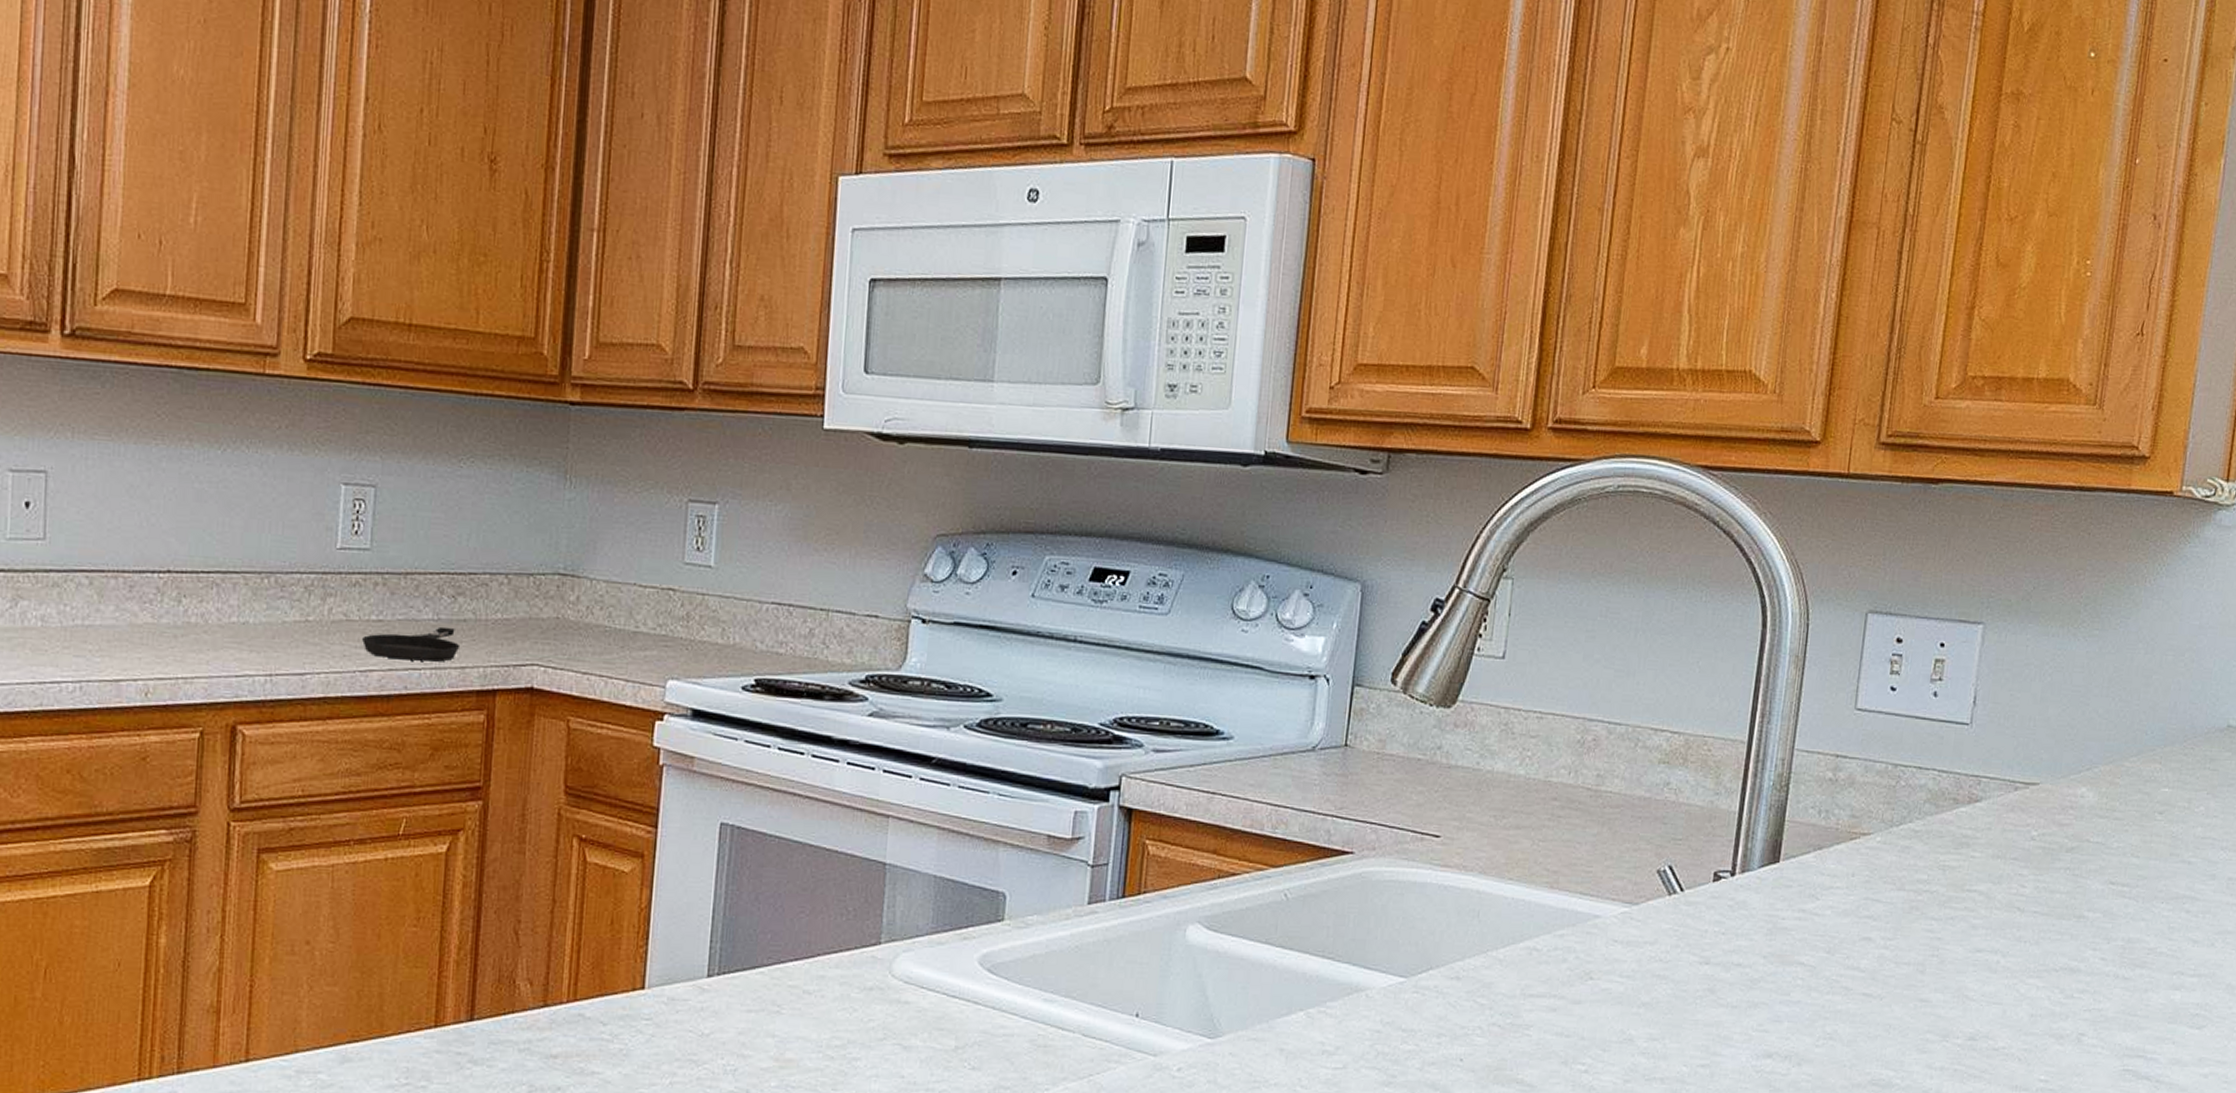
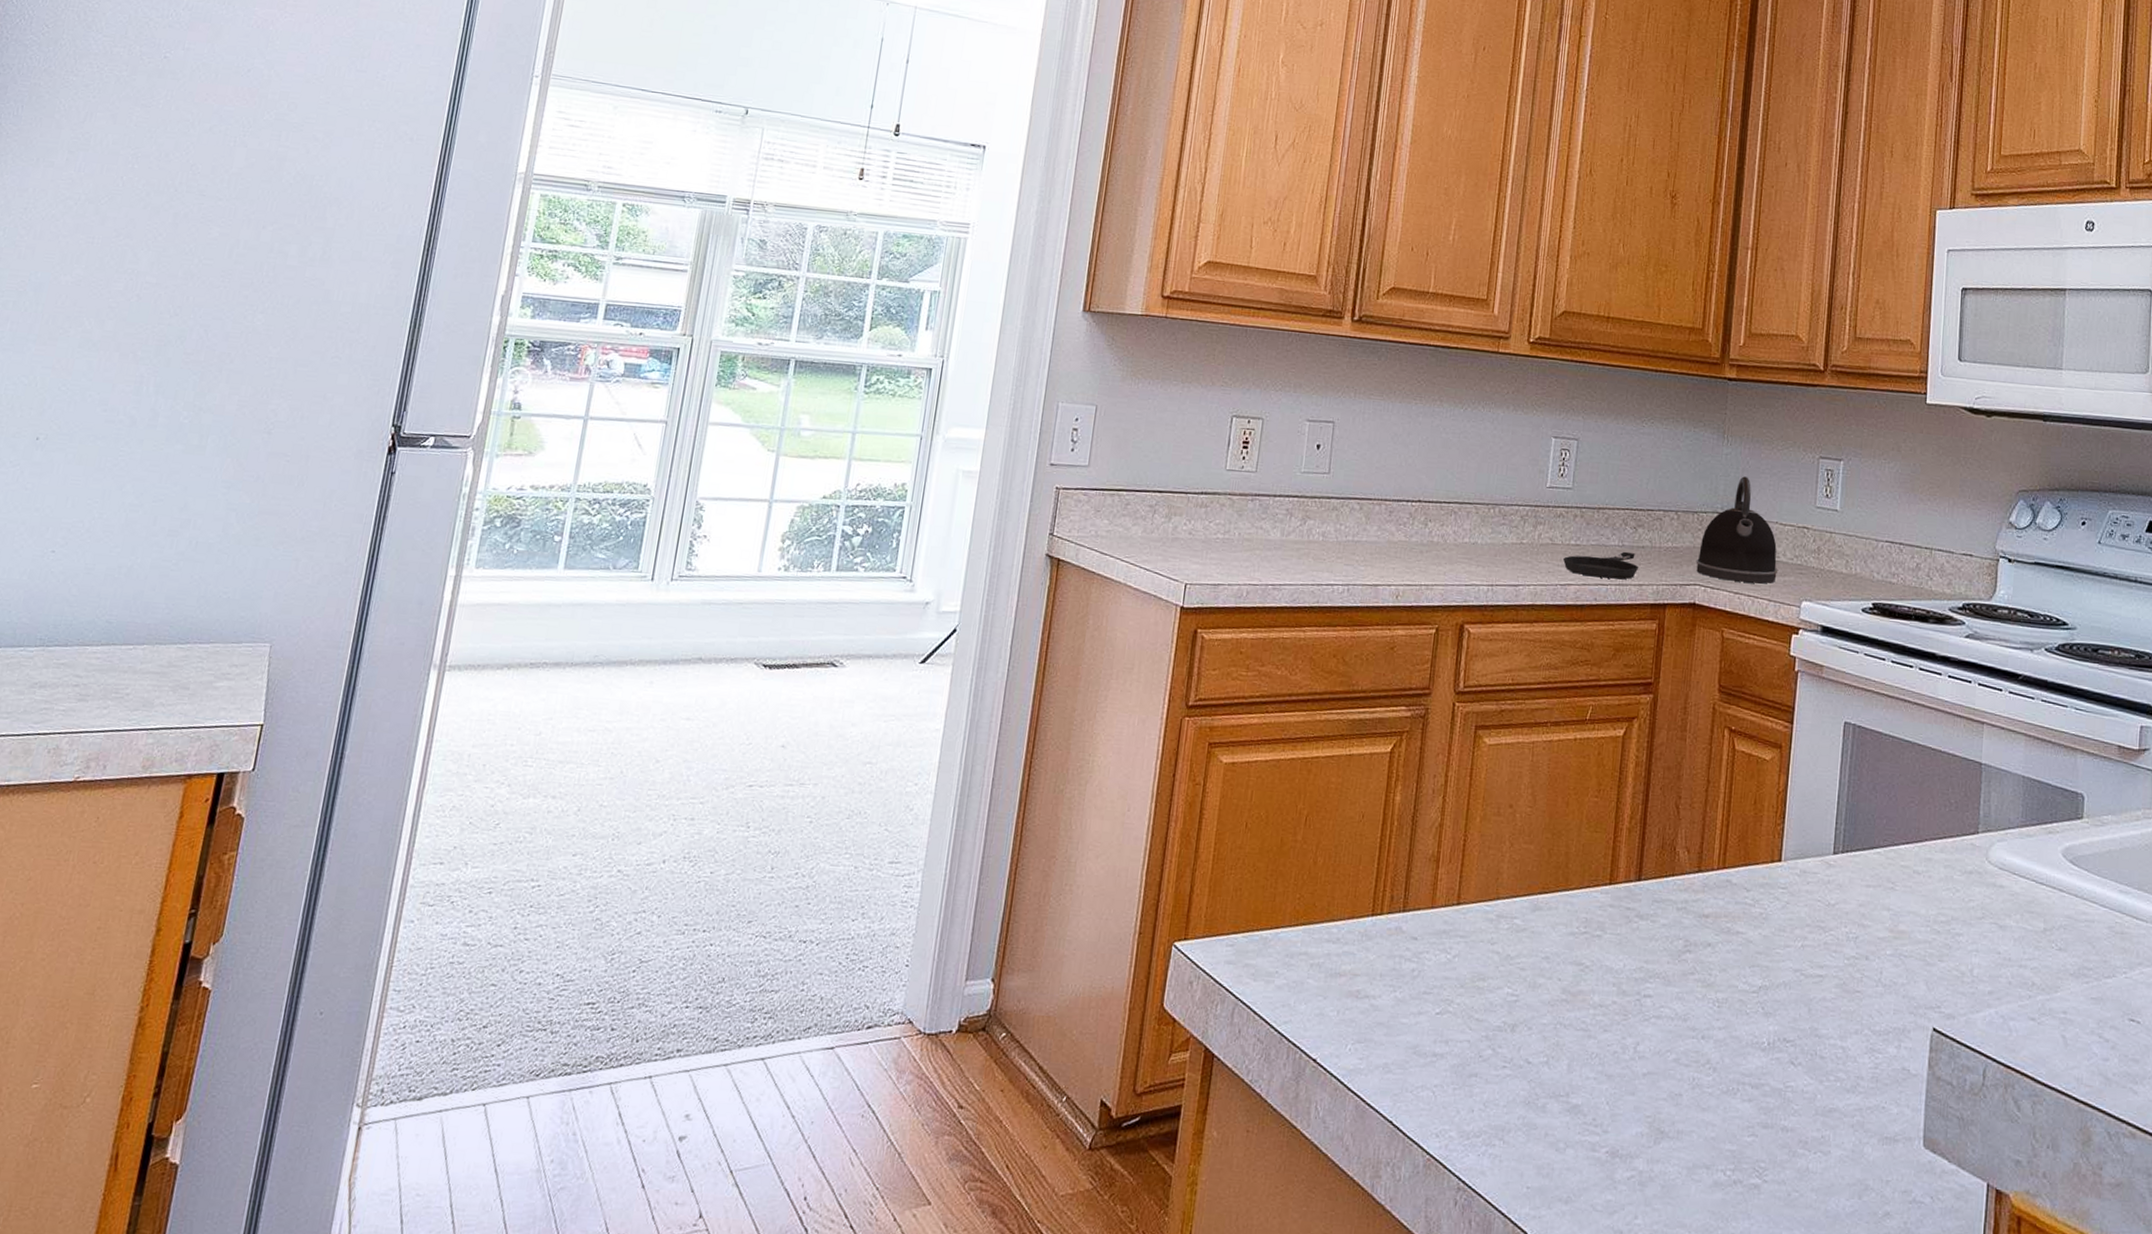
kettle: none [532,527,636,661] -> present [1696,476,1777,584]

